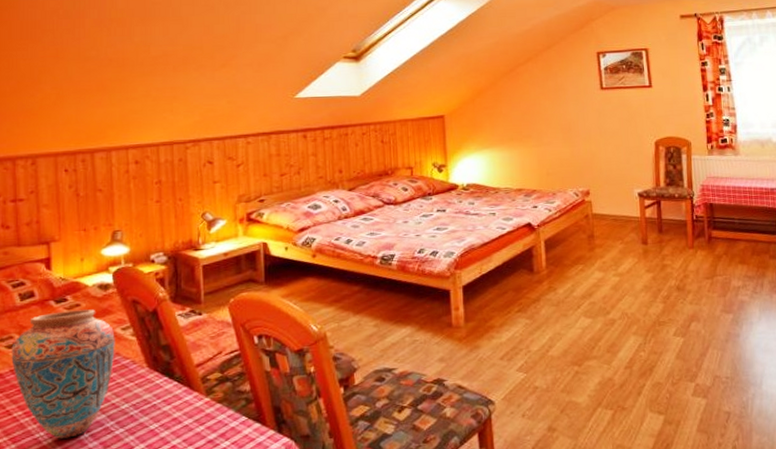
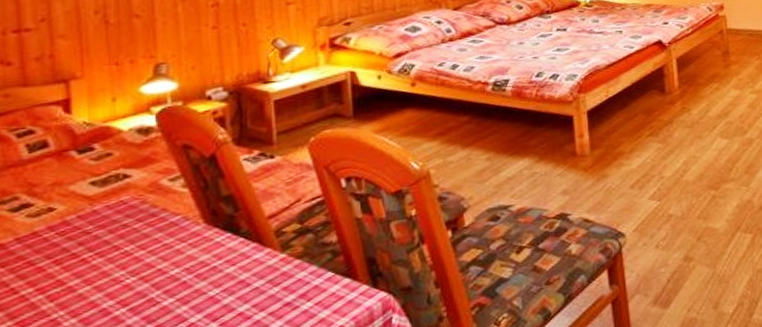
vase: present [11,309,115,439] -> none [16,158,161,318]

